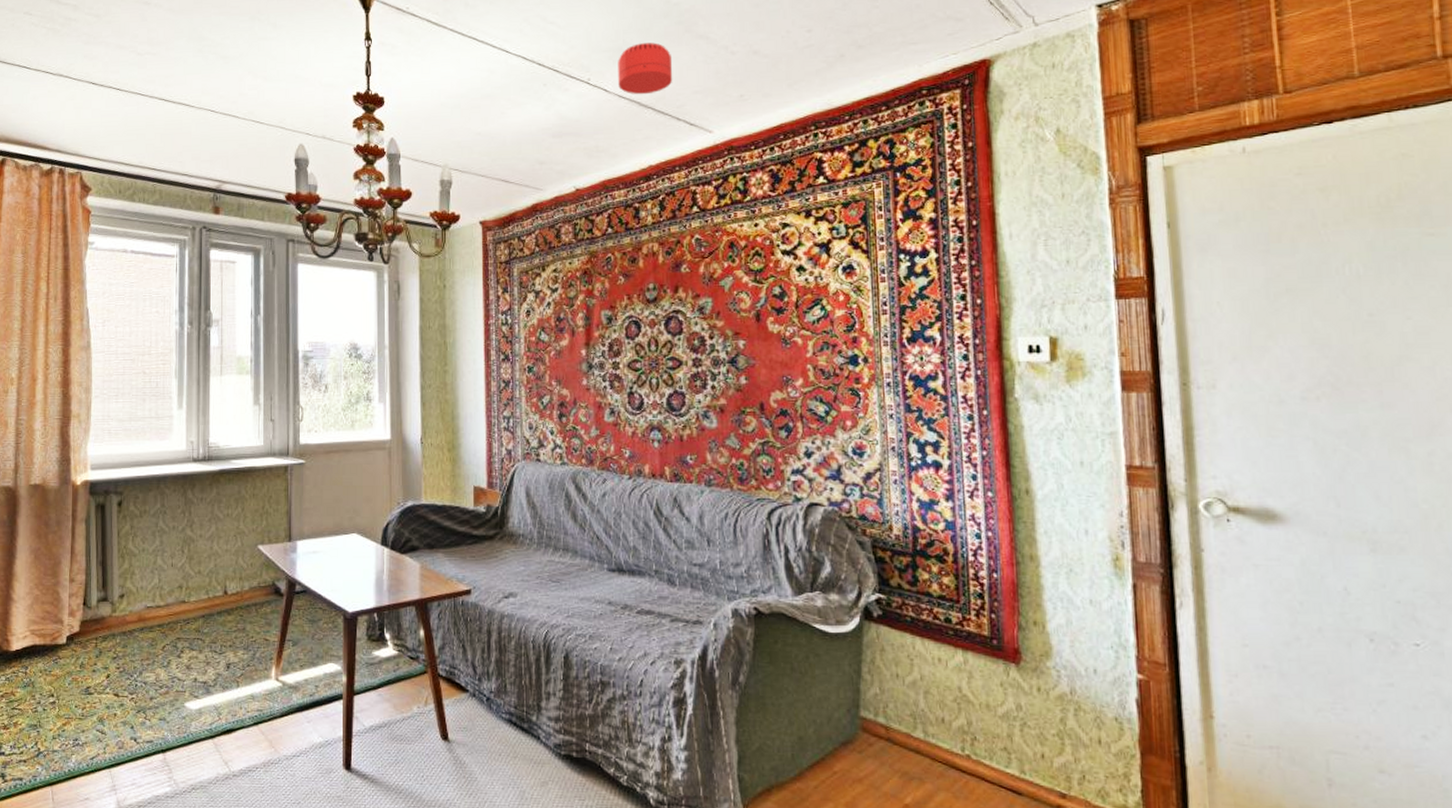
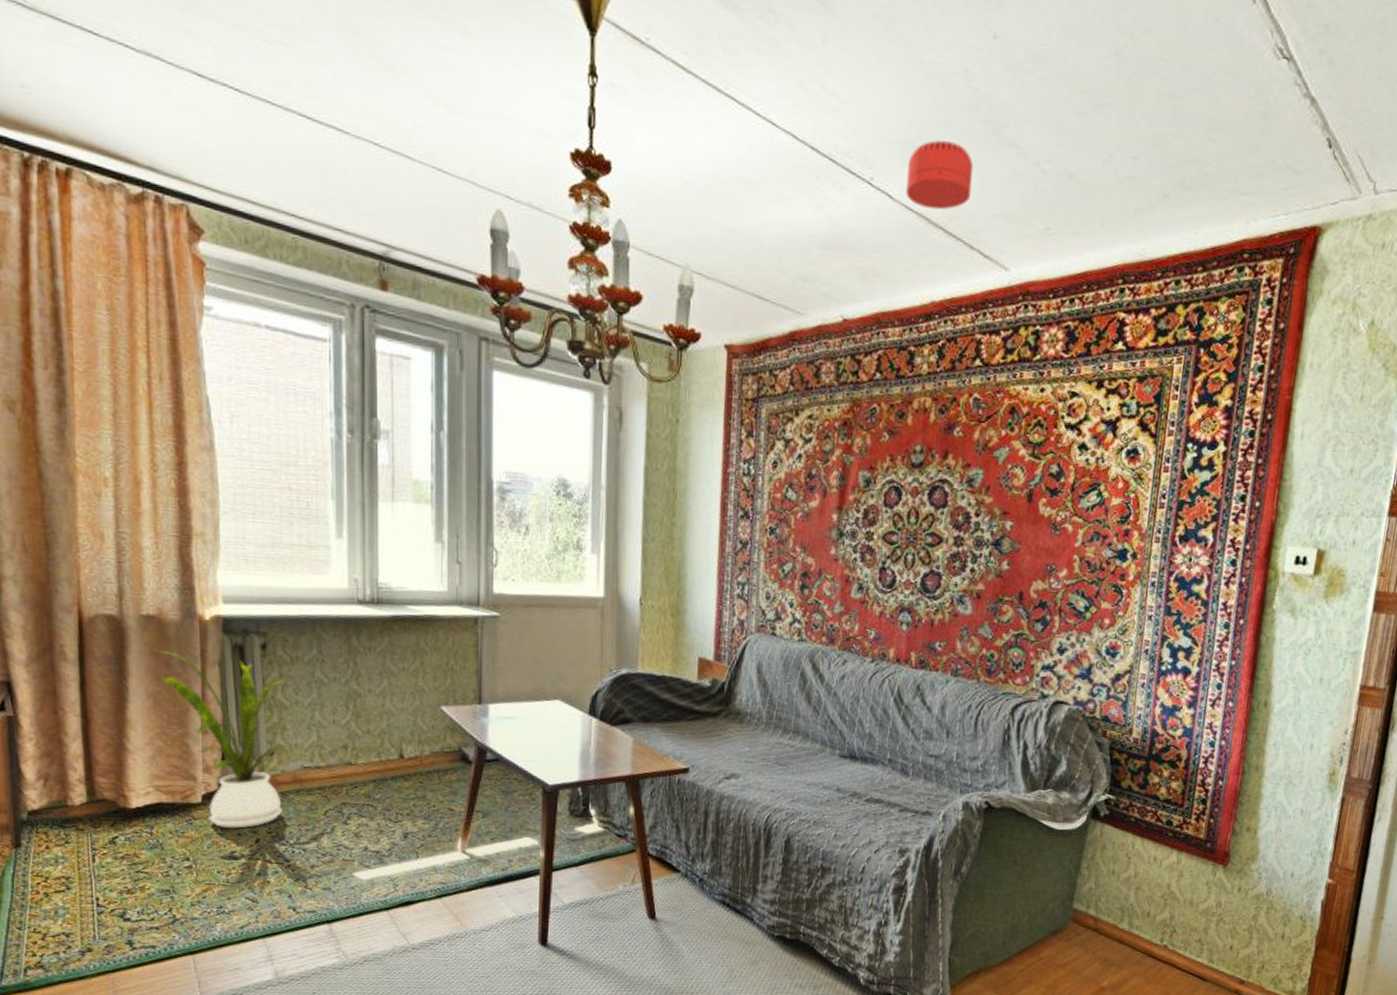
house plant: none [38,513,146,665] -> present [155,650,302,829]

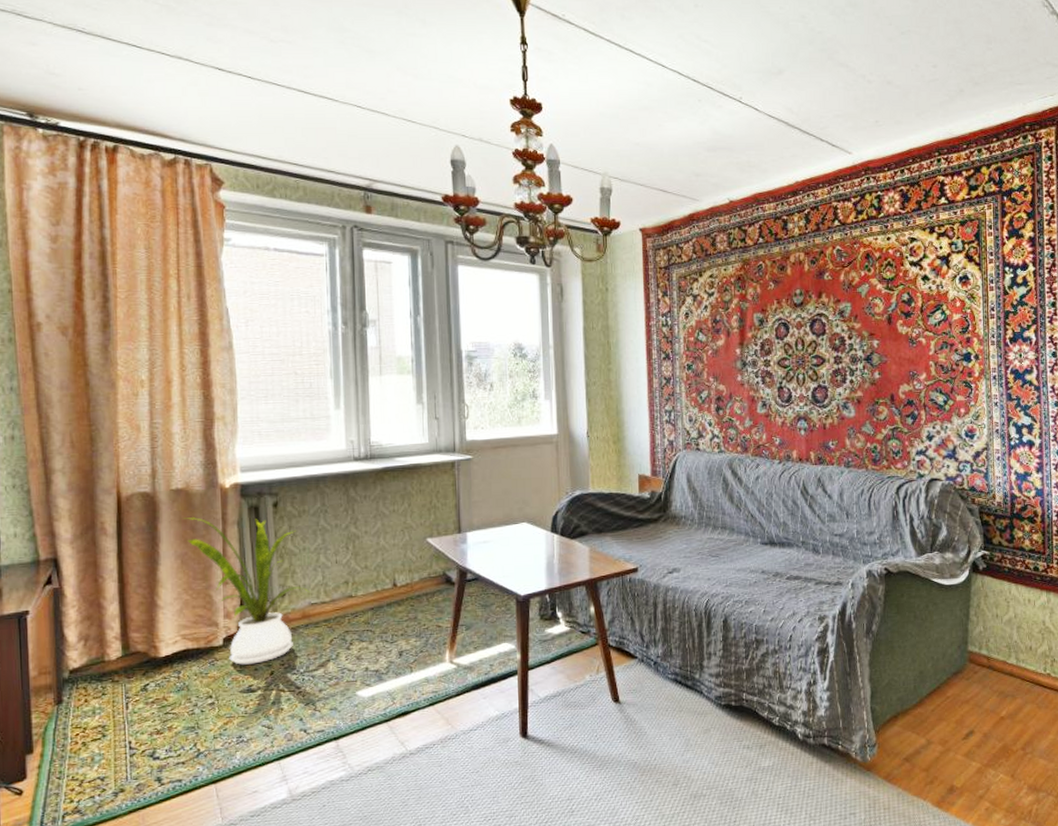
smoke detector: present [906,140,974,210] -> none [767,67,817,116]

